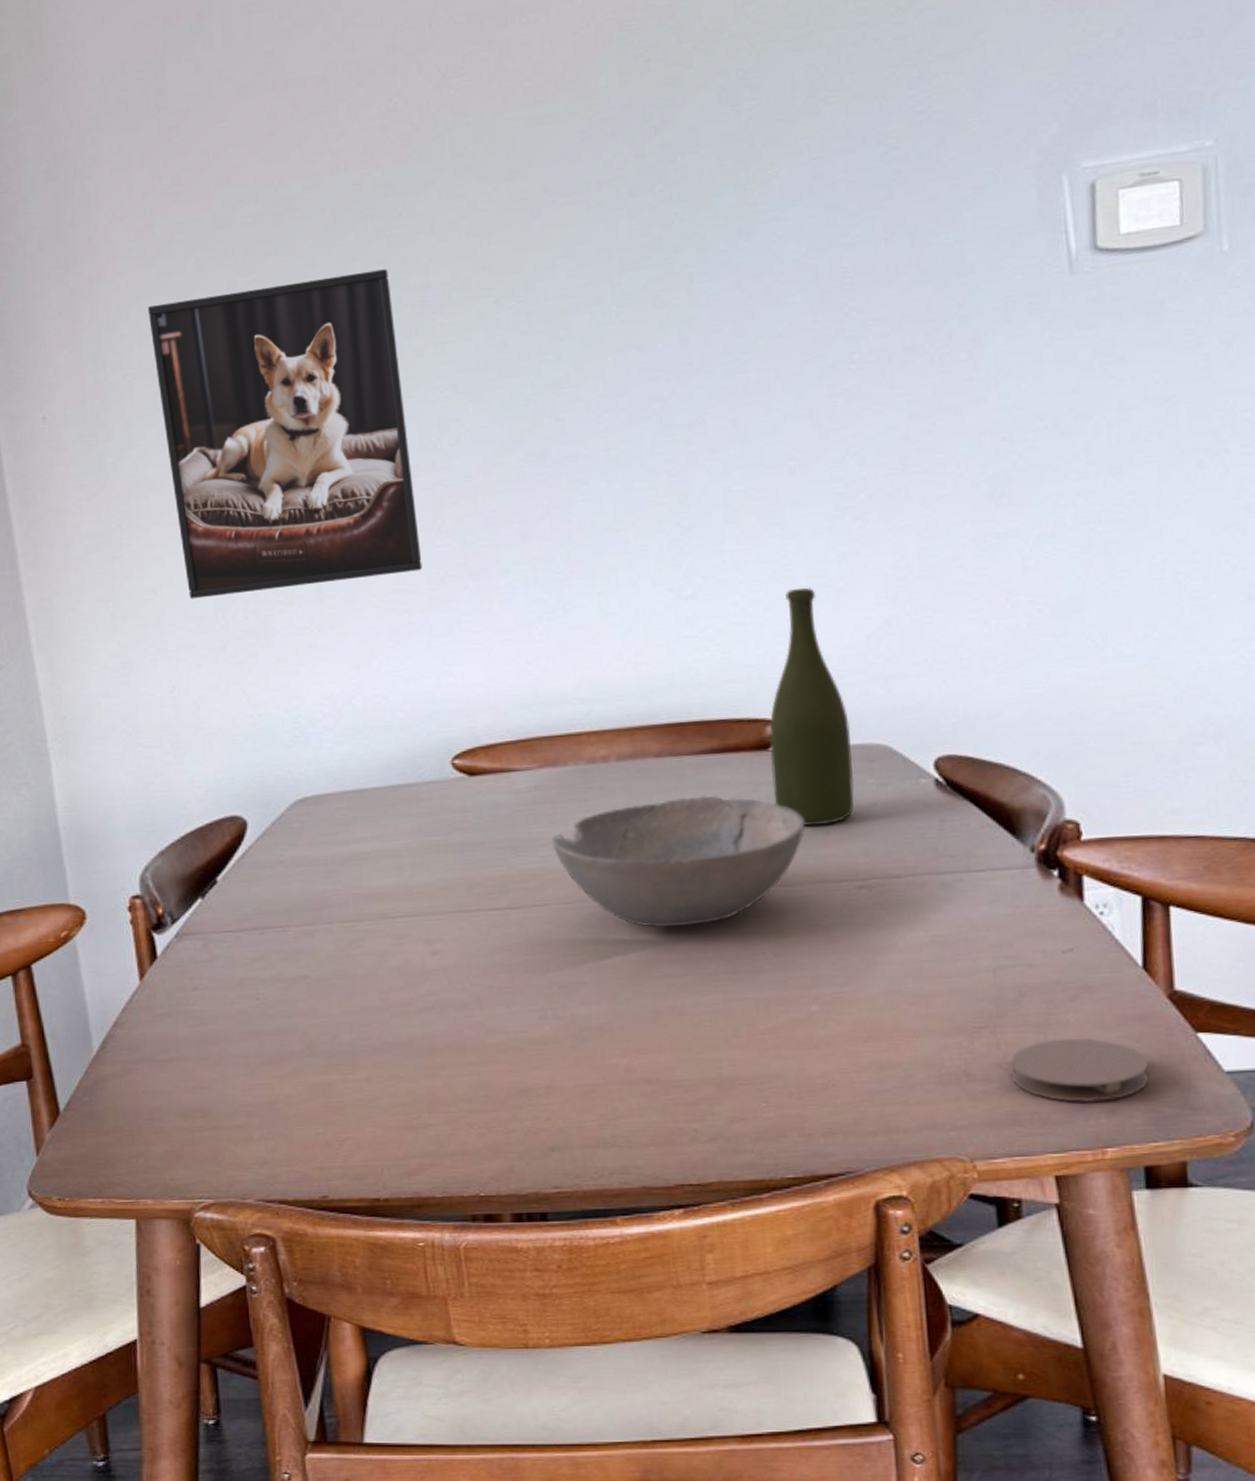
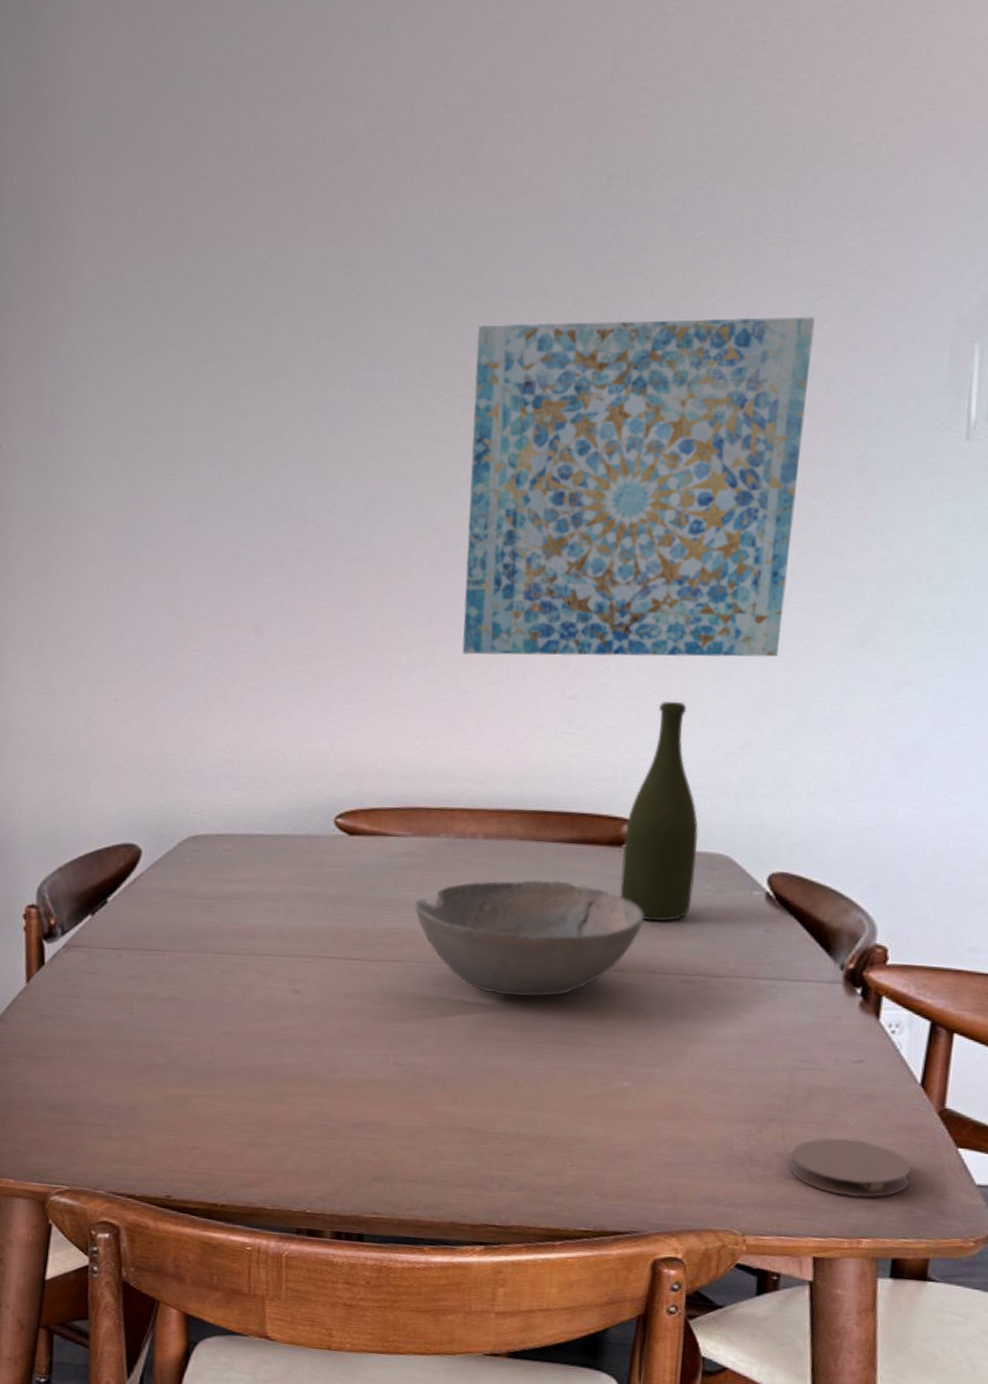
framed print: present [147,269,423,599] -> none [109,345,340,639]
wall art: none [531,171,905,568] -> present [462,317,816,657]

